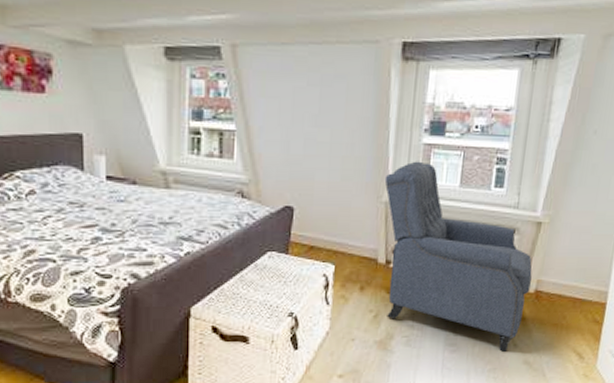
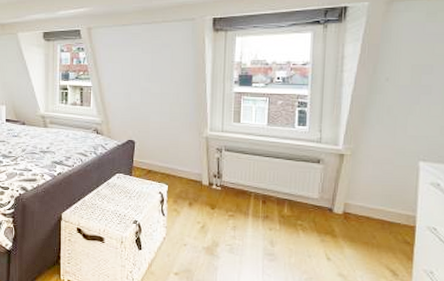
chair: present [384,161,533,352] -> none [204,105,339,264]

